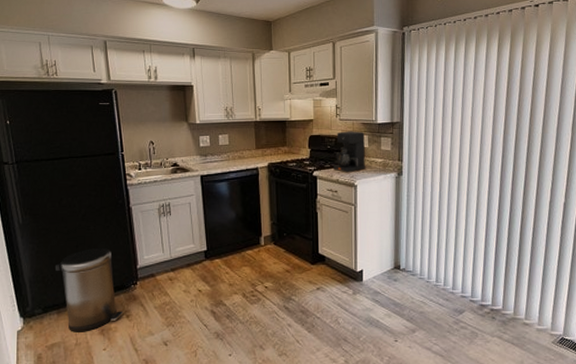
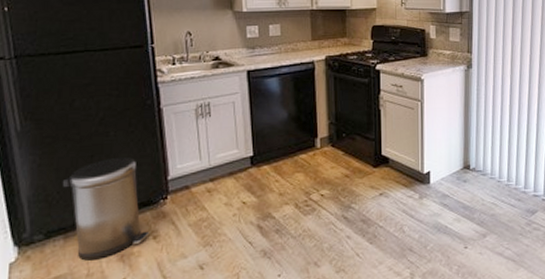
coffee maker: present [332,131,366,173] -> none [397,21,434,66]

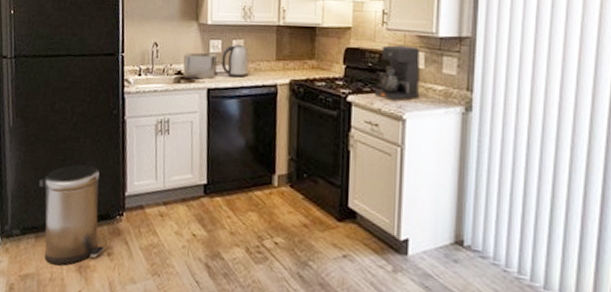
toaster: none [220,38,257,63] -> present [183,52,219,80]
kettle: none [260,28,287,58] -> present [221,44,249,78]
coffee maker: none [397,21,434,66] -> present [373,45,420,102]

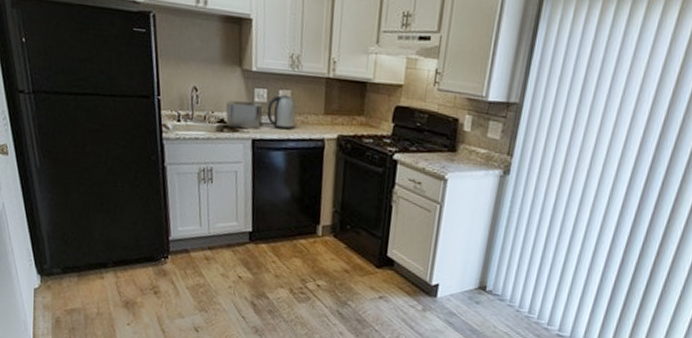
pedal bin: present [38,164,105,266] -> none [75,208,152,302]
coffee maker: present [373,45,420,102] -> none [419,105,468,162]

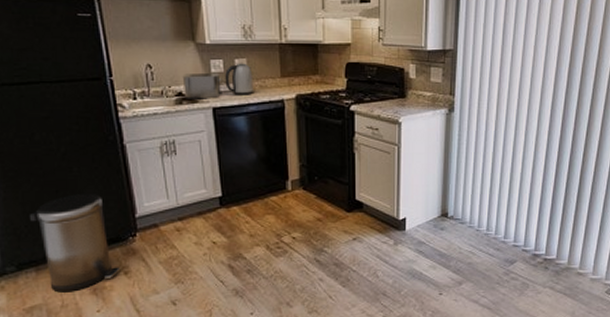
pedal bin: none [75,208,152,302] -> present [29,193,121,293]

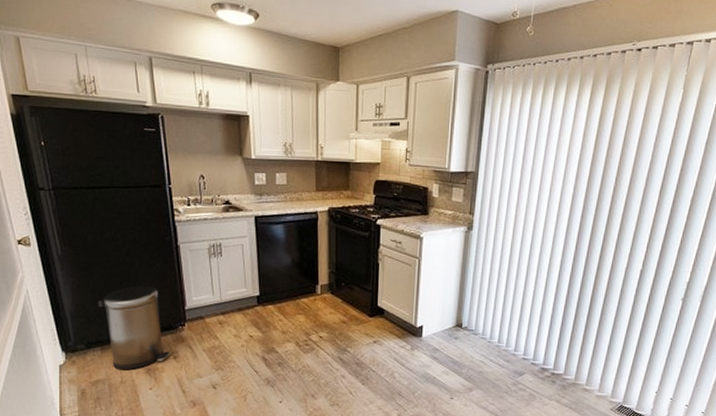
toaster: present [182,72,222,99] -> none [230,184,264,208]
kettle: present [225,63,255,95] -> none [267,176,292,206]

